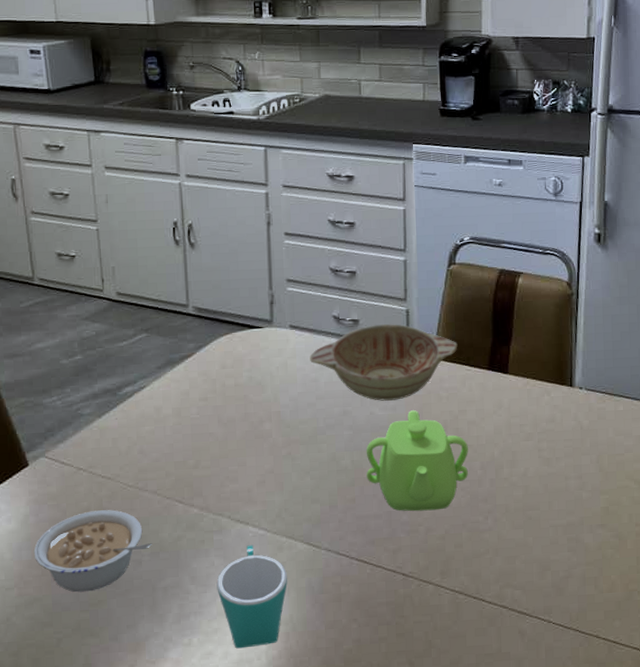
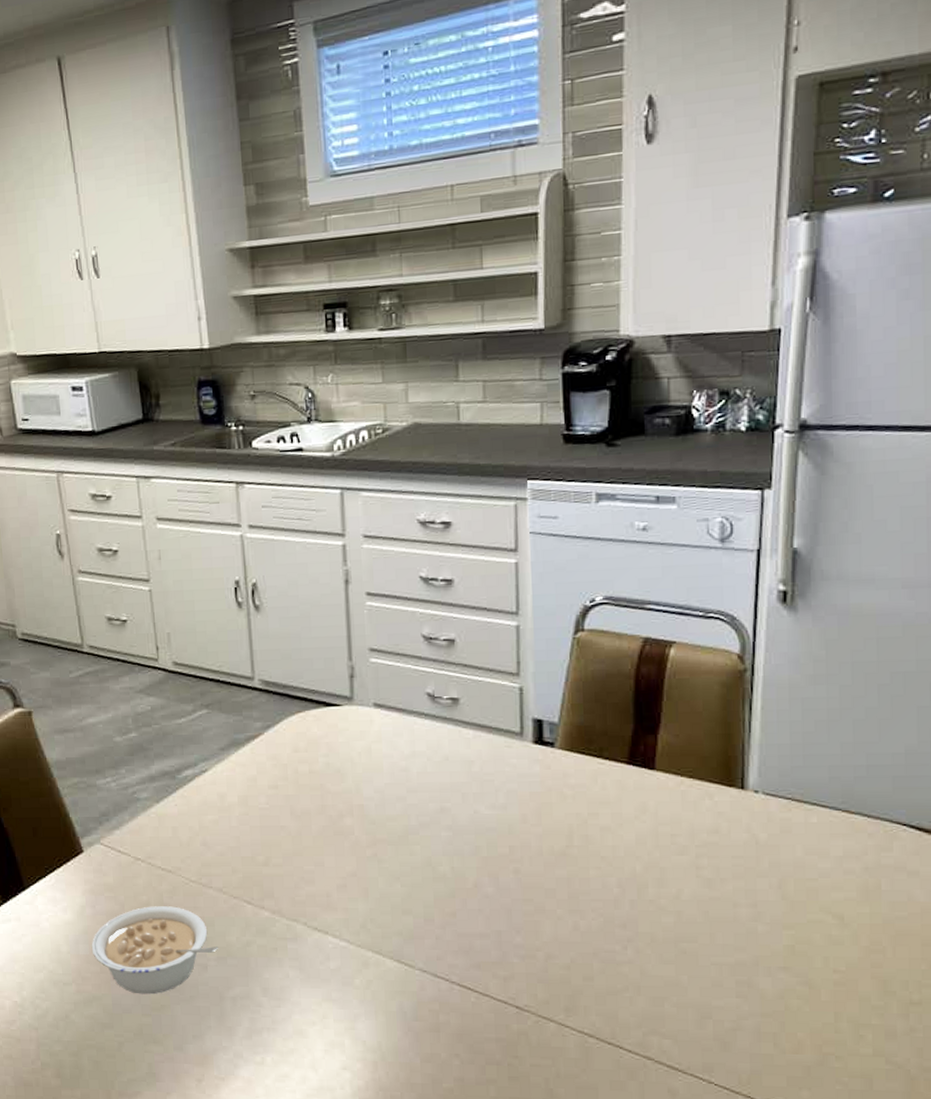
mug: present [216,545,287,649] -> none [292,957,375,1074]
decorative bowl: present [310,324,458,401] -> none [398,704,587,798]
teapot: present [366,410,468,512] -> none [469,810,601,934]

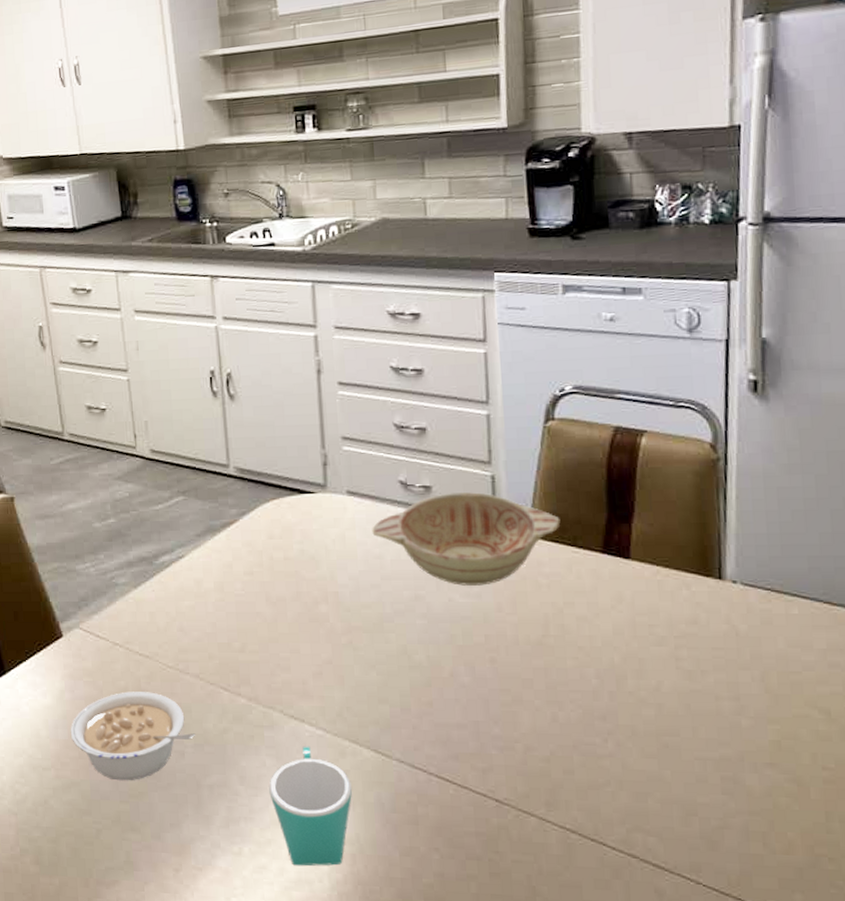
mug: none [292,957,375,1074] -> present [269,746,352,866]
decorative bowl: none [398,704,587,798] -> present [372,492,561,586]

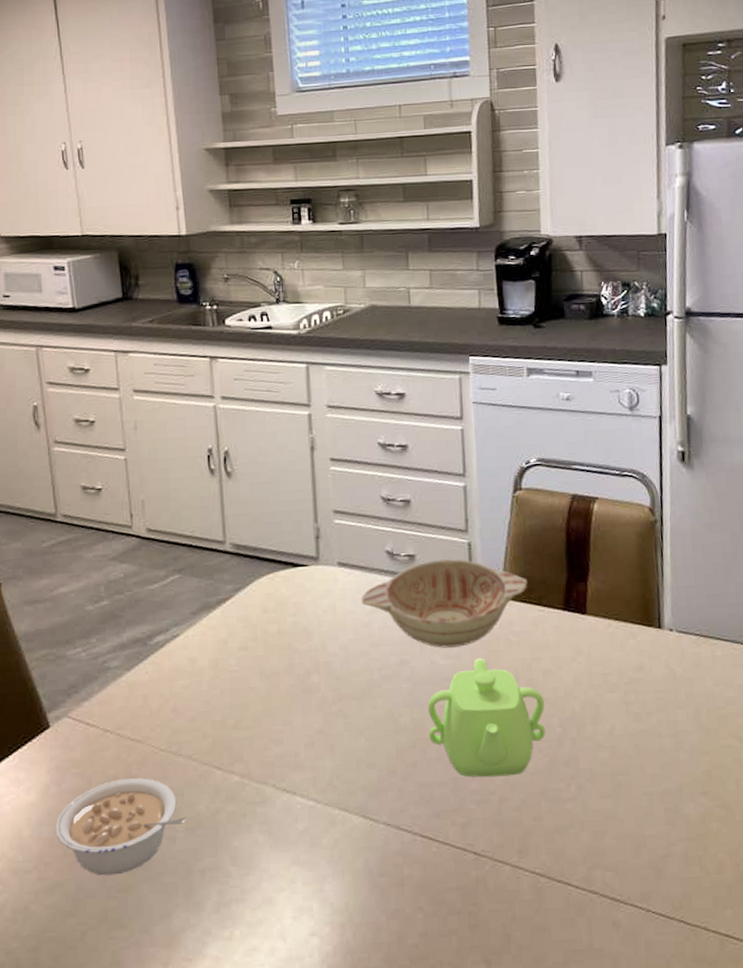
mug: present [269,746,352,866] -> none [261,818,342,944]
teapot: none [444,599,579,725] -> present [427,658,545,778]

